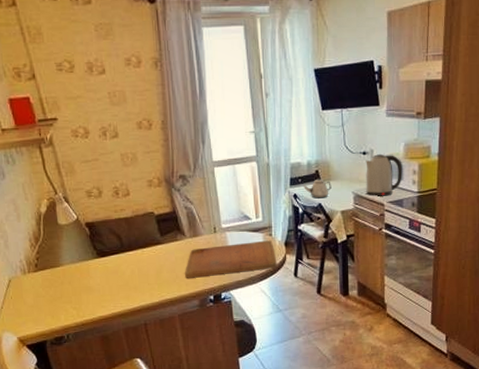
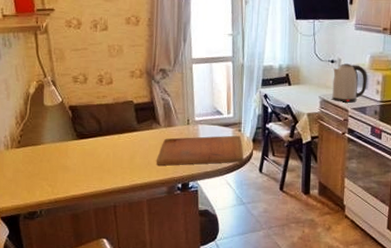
teapot: present [304,177,332,199] -> none [274,81,300,100]

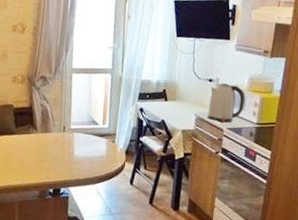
cutting board: present [156,135,244,166] -> none [30,143,116,173]

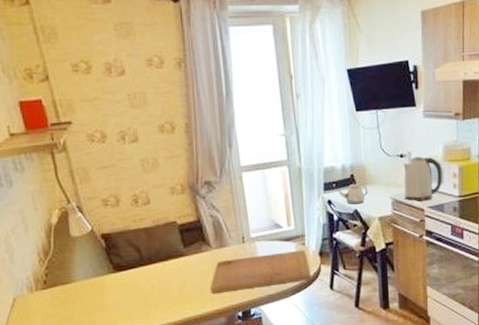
cutting board: none [30,143,116,173] -> present [209,250,311,293]
teapot: none [150,96,176,116] -> present [338,182,368,205]

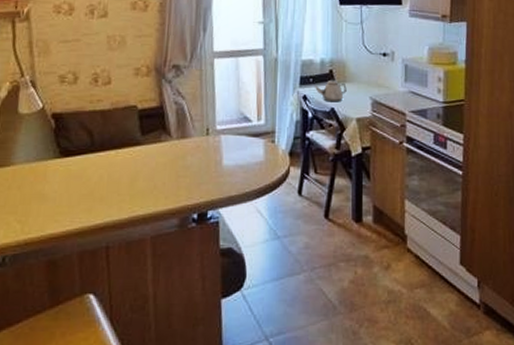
cutting board: present [209,250,311,293] -> none [164,148,279,190]
kettle: present [403,157,442,202] -> none [386,57,426,104]

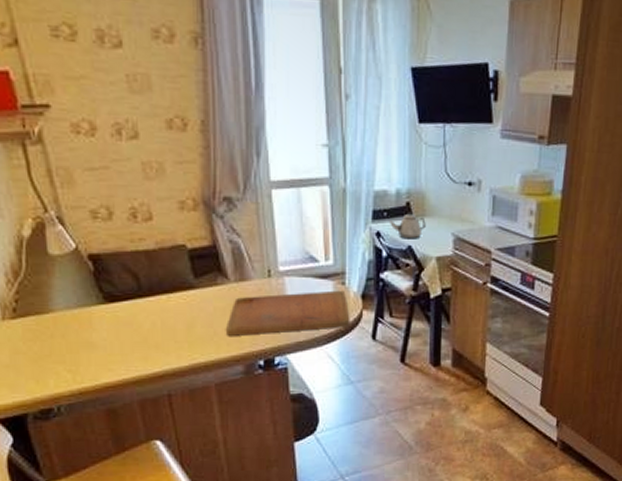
cutting board: none [164,148,279,190] -> present [225,290,350,336]

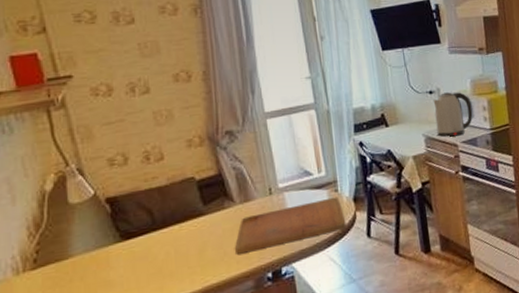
teapot: present [390,212,426,239] -> none [369,121,400,145]
kettle: none [469,186,517,241] -> present [433,92,473,138]

